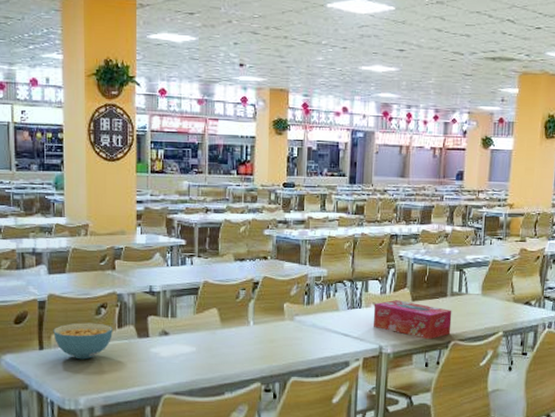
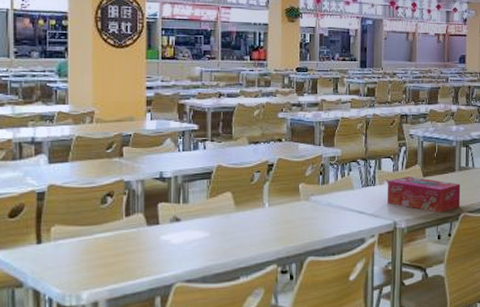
cereal bowl: present [53,322,113,360] -> none [53,212,119,252]

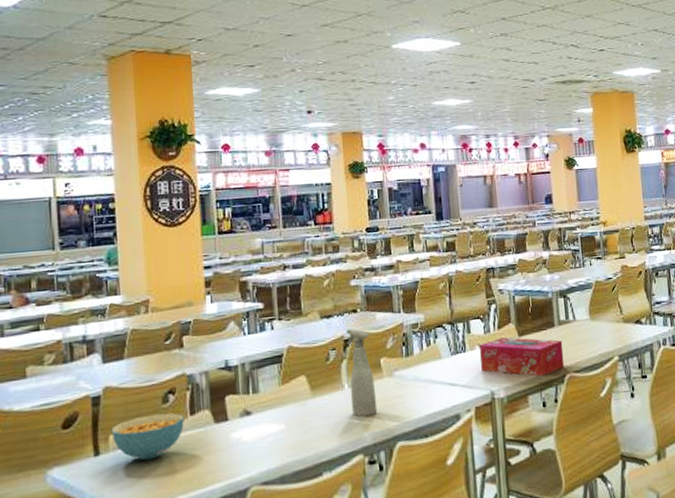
cereal bowl: none [53,212,119,252] -> present [111,412,184,461]
spray bottle: none [270,155,293,233] -> present [347,328,378,417]

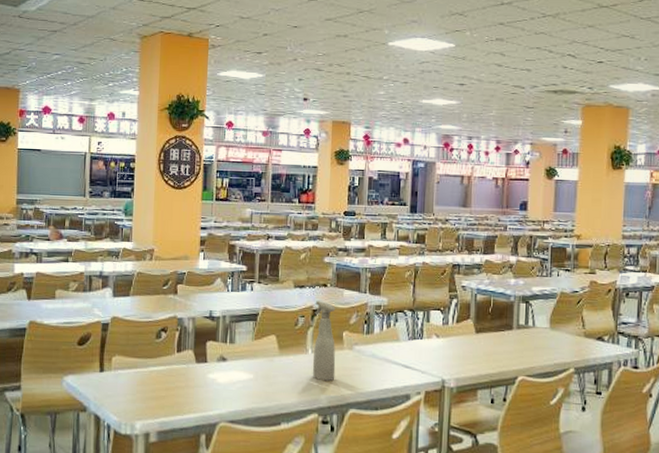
cereal bowl: present [111,412,184,461] -> none [114,346,172,383]
tissue box: present [480,337,565,376] -> none [436,331,519,374]

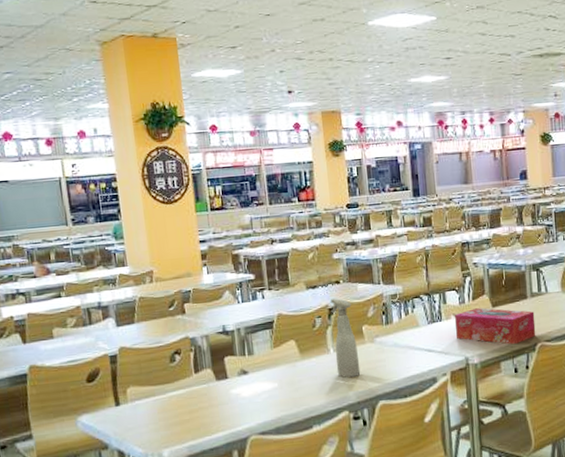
tissue box: none [436,331,519,374] -> present [455,308,536,345]

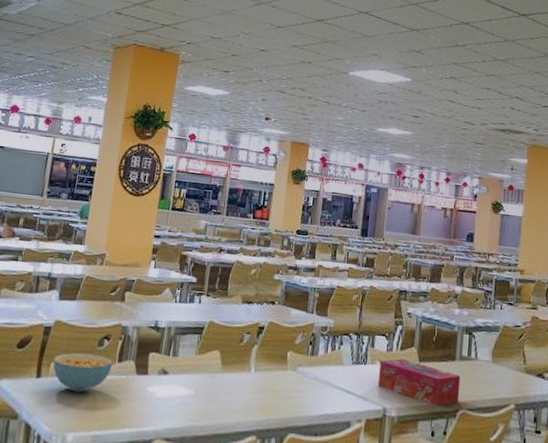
cereal bowl: none [128,370,190,411] -> present [53,352,113,393]
spray bottle: present [331,298,361,378] -> none [253,317,282,403]

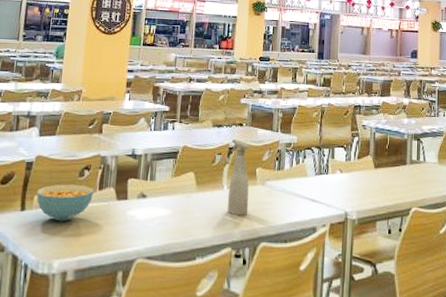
spray bottle: none [253,317,282,403] -> present [227,138,250,216]
tissue box: present [378,358,461,406] -> none [340,167,412,206]

